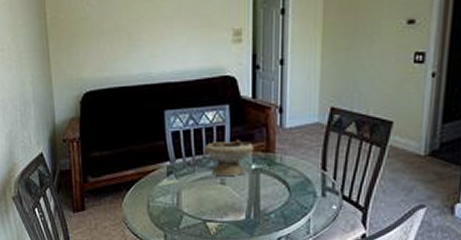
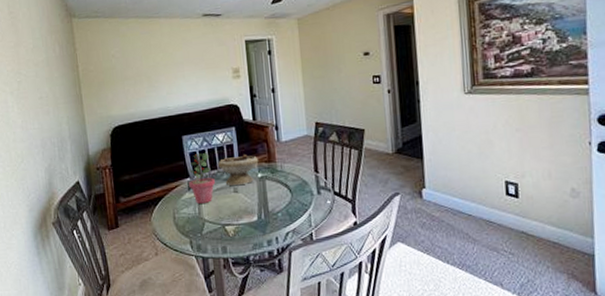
potted plant: none [168,134,199,193] -> present [189,153,215,204]

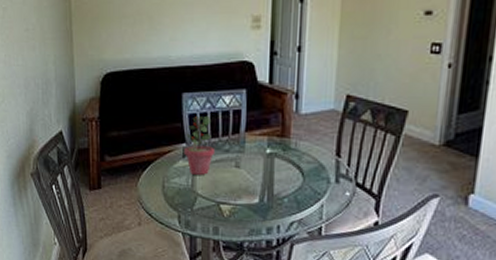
bowl: present [218,155,259,185] -> none [221,124,270,159]

